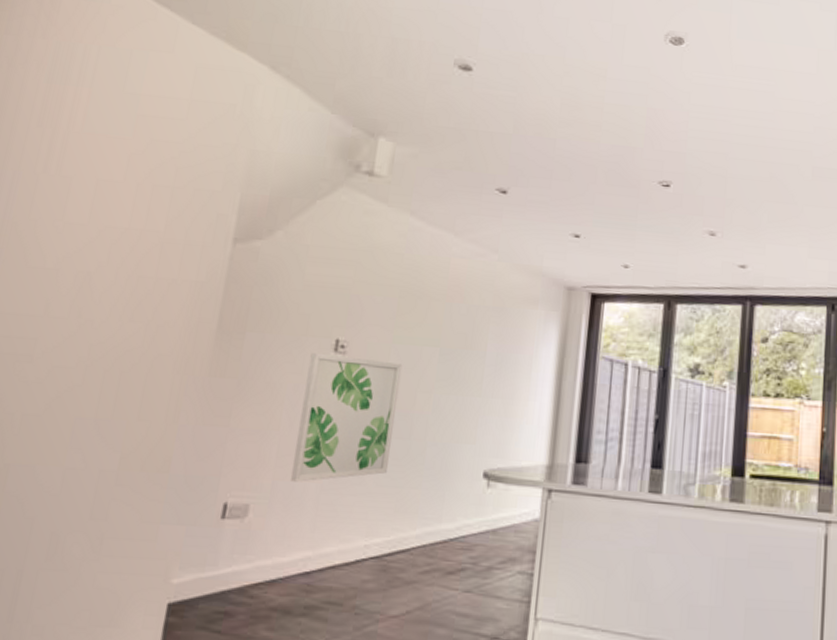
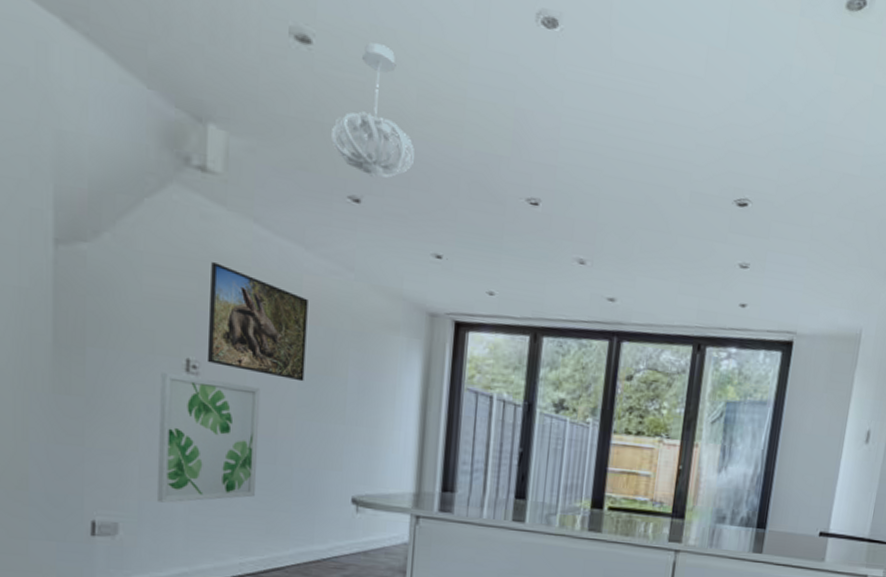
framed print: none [354,251,454,357] -> present [206,262,308,382]
pendant light: none [483,66,557,172] -> present [330,42,414,178]

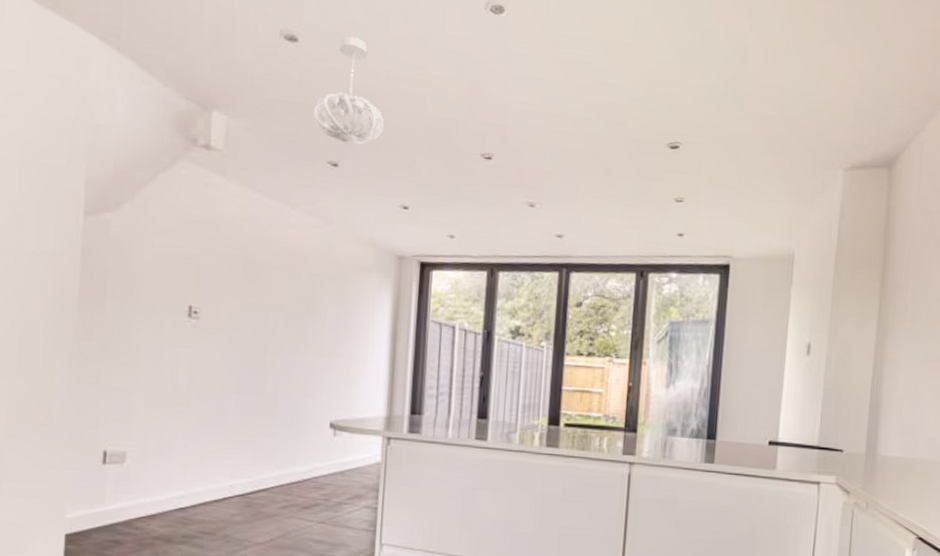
wall art: present [156,371,261,503] -> none [159,317,251,433]
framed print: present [206,262,308,382] -> none [206,223,293,321]

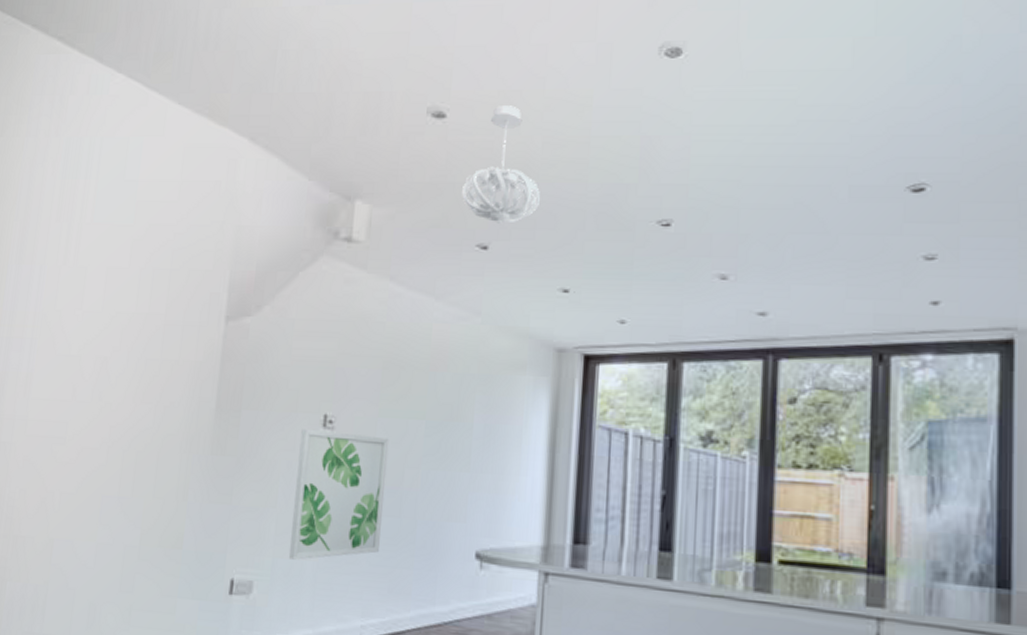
wall art: none [159,317,251,433] -> present [288,428,389,560]

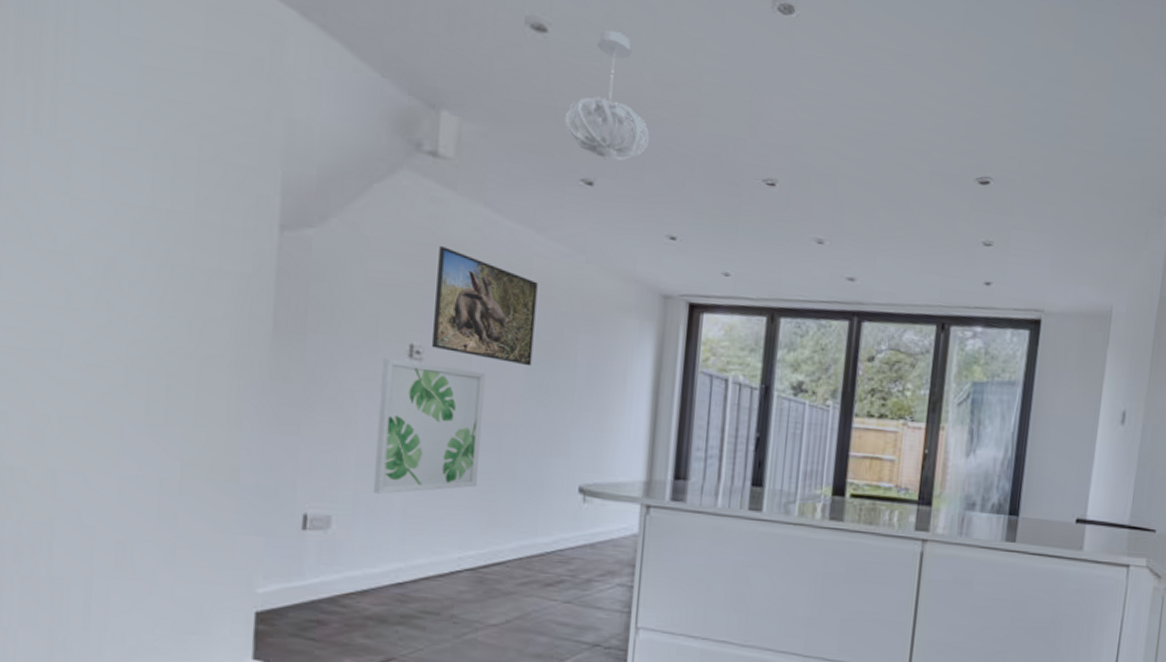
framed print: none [342,322,437,430] -> present [431,246,538,366]

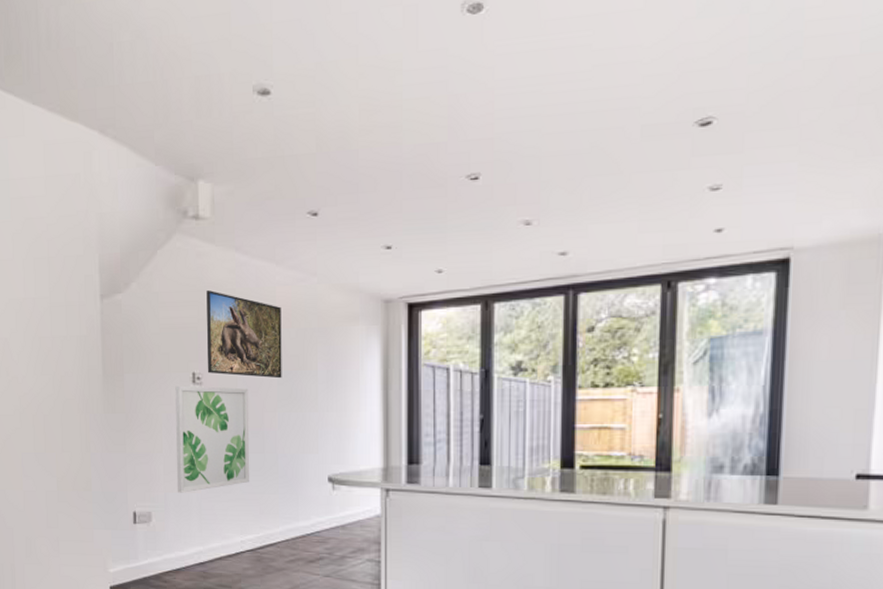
pendant light: present [564,30,649,161] -> none [290,76,360,191]

